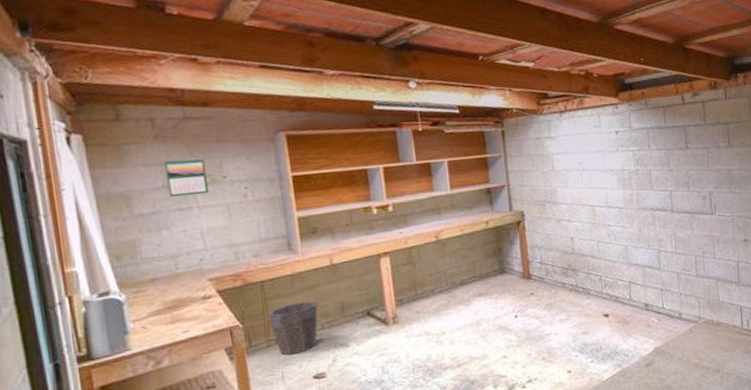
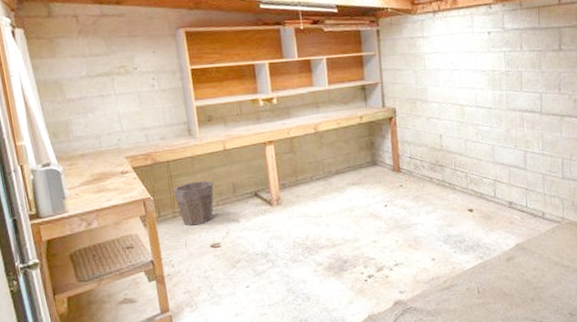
calendar: present [164,158,210,197] -> none [87,51,124,85]

